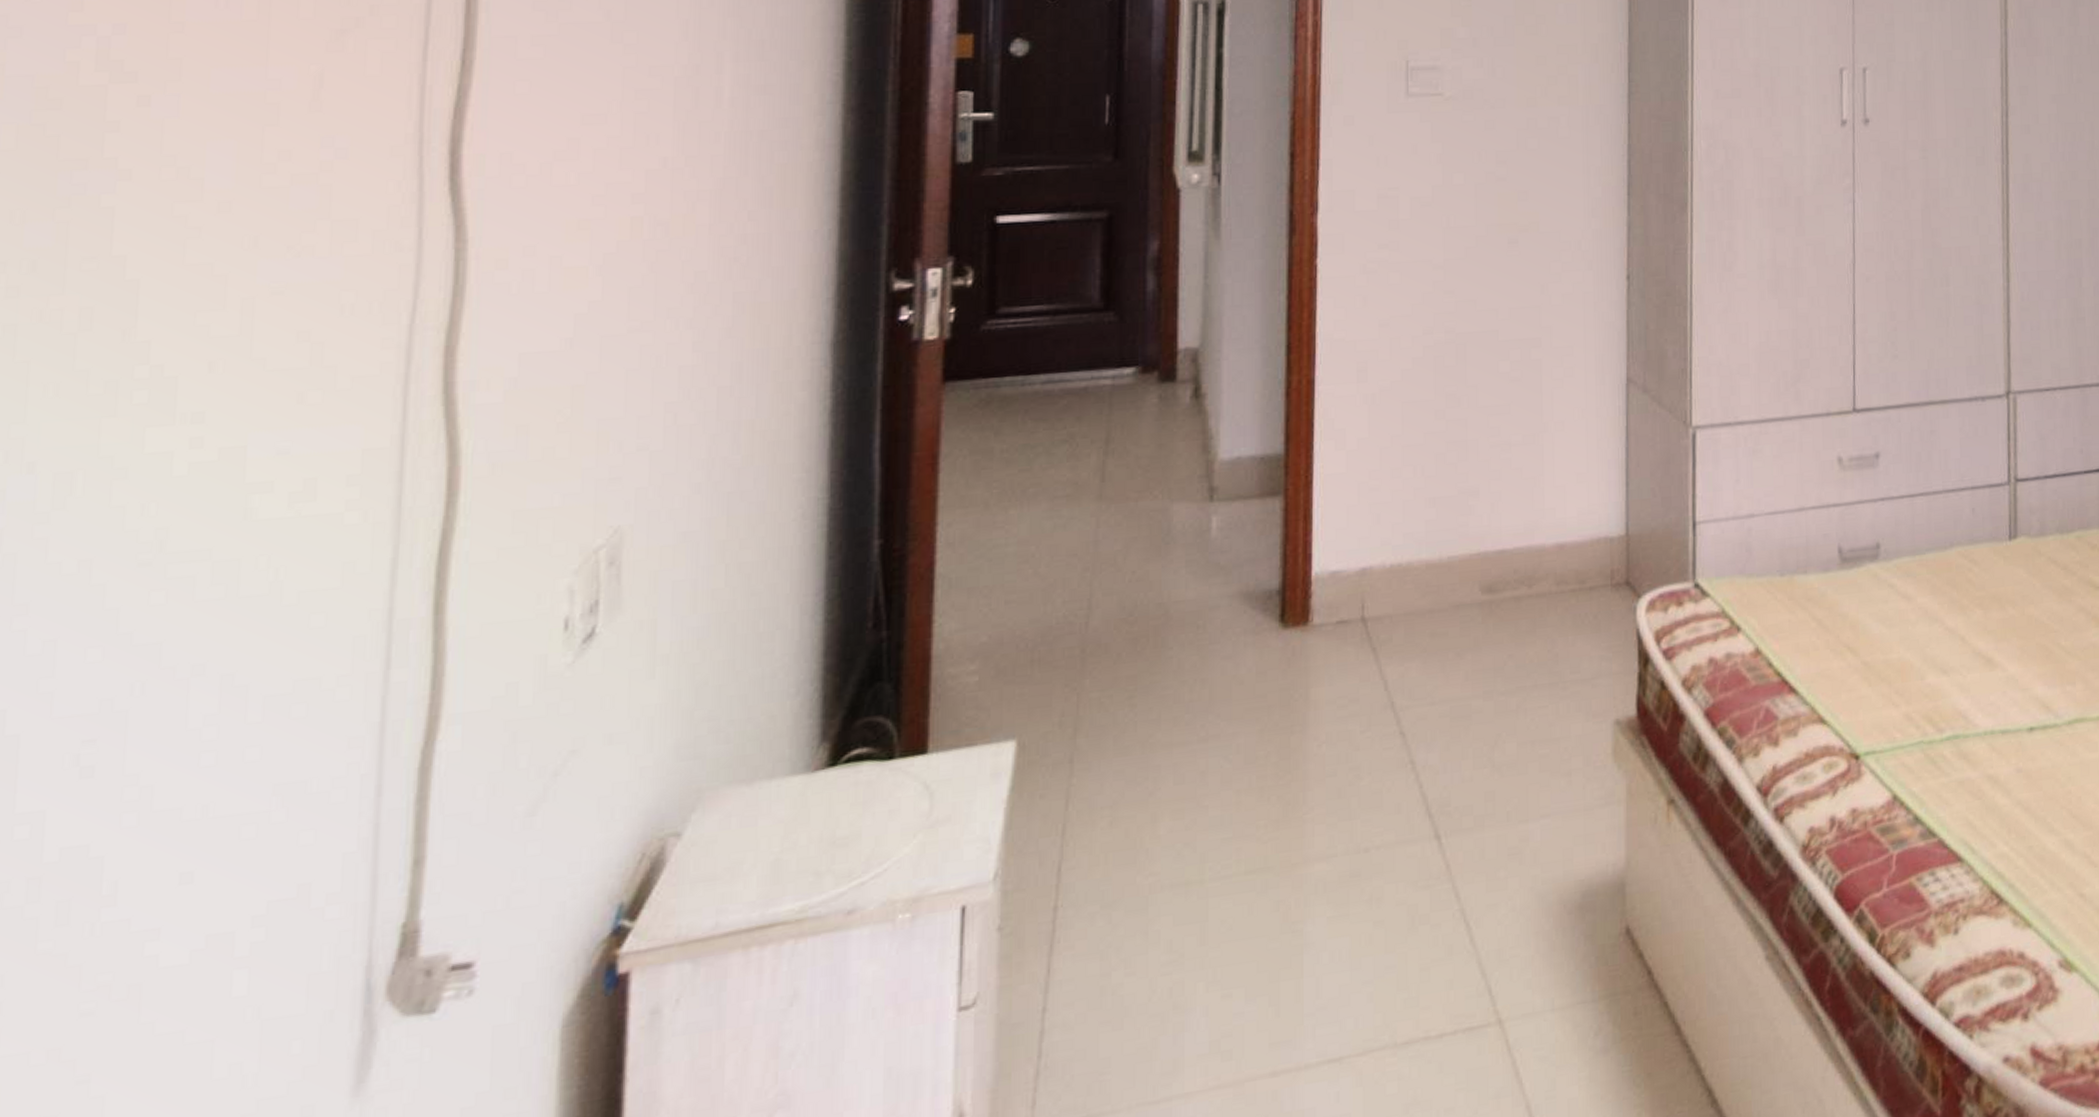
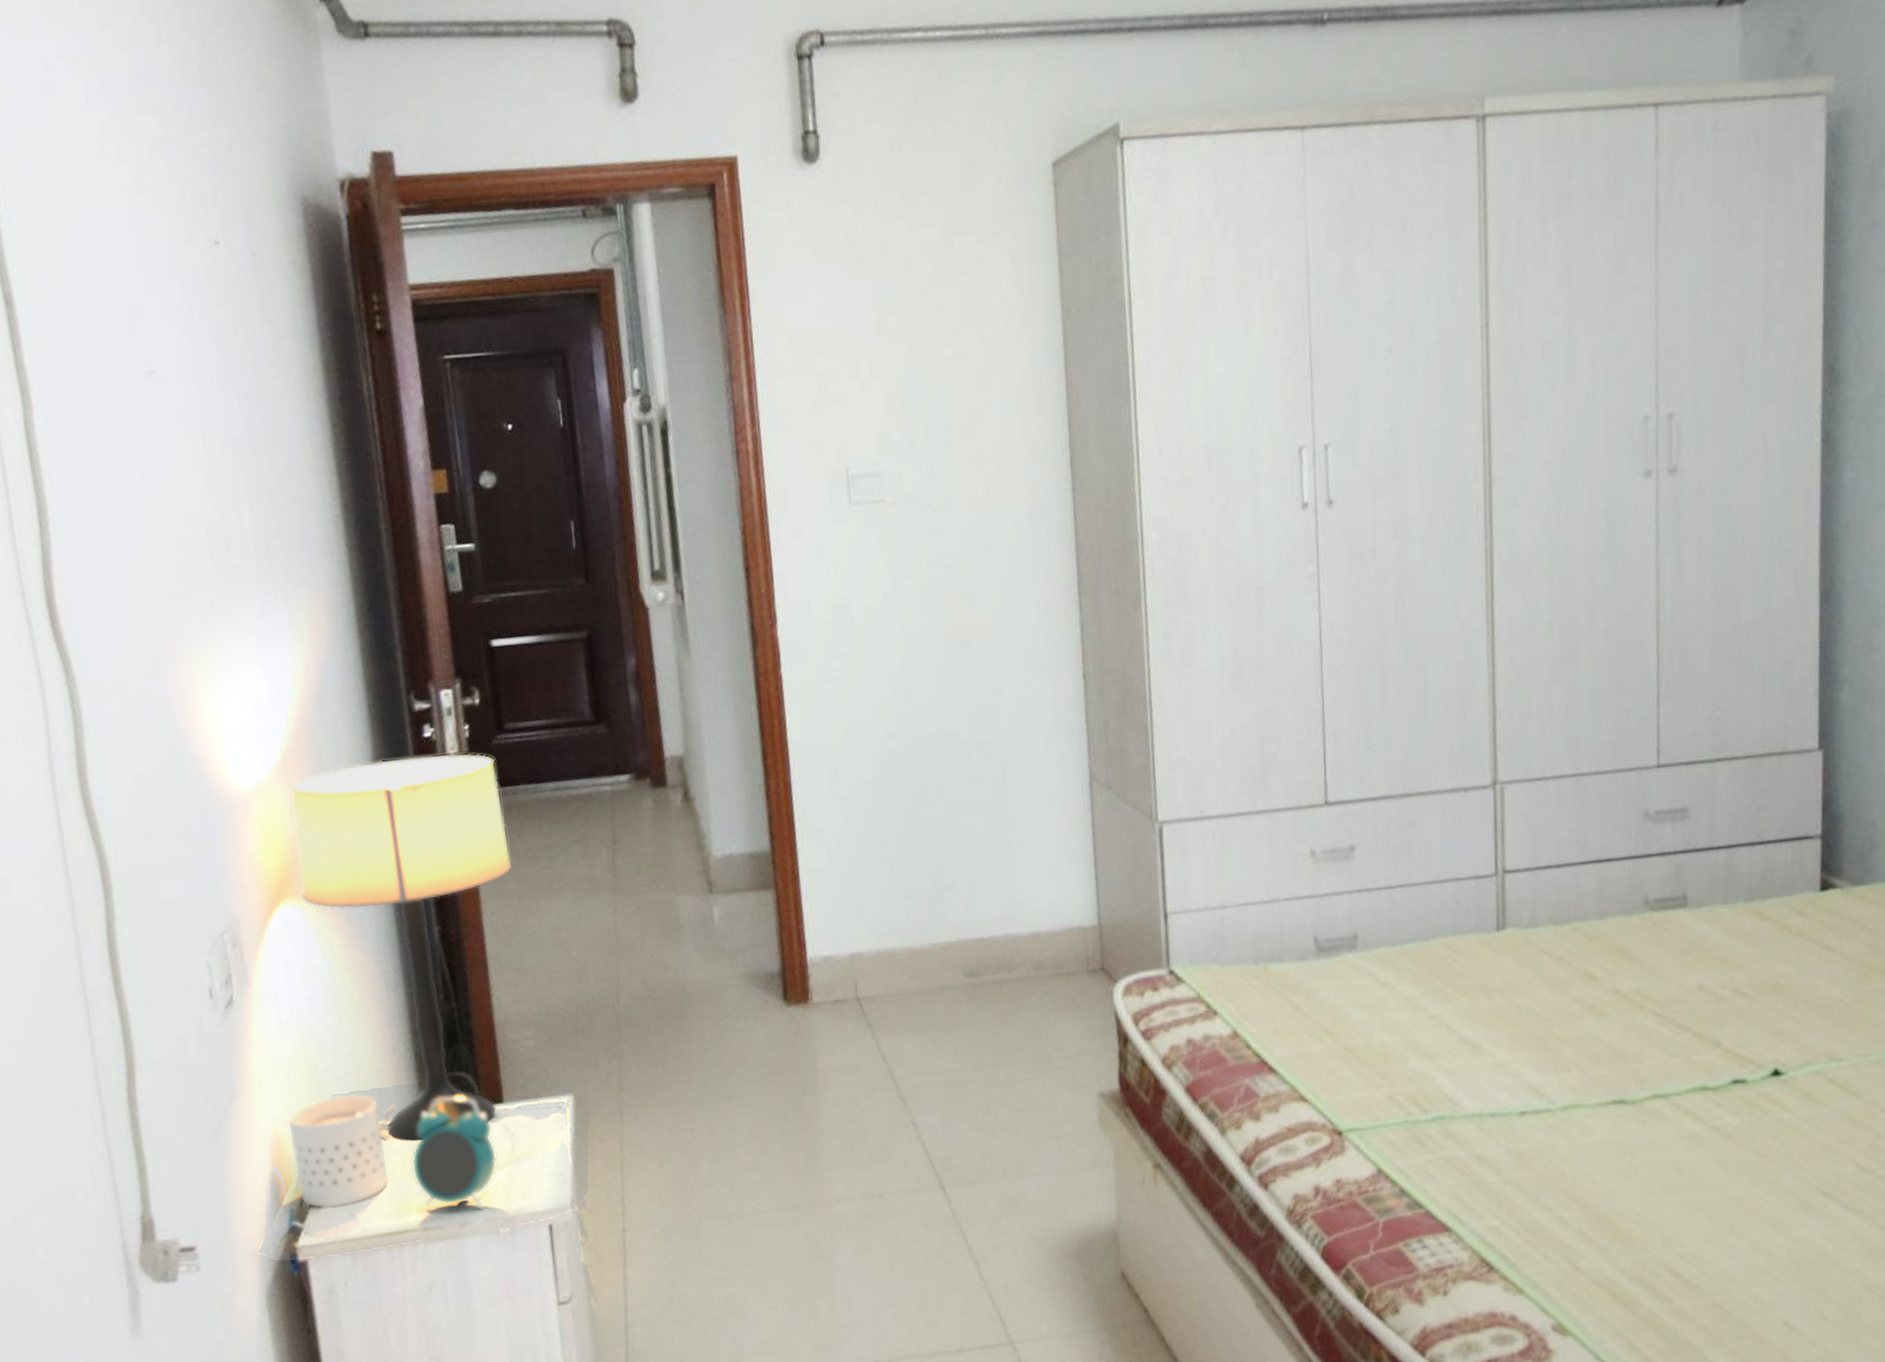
mug: none [636,747,766,901] -> present [287,1093,389,1209]
table lamp: none [712,339,983,807] -> present [290,753,513,1141]
alarm clock: none [795,748,909,894] -> present [411,1097,497,1210]

